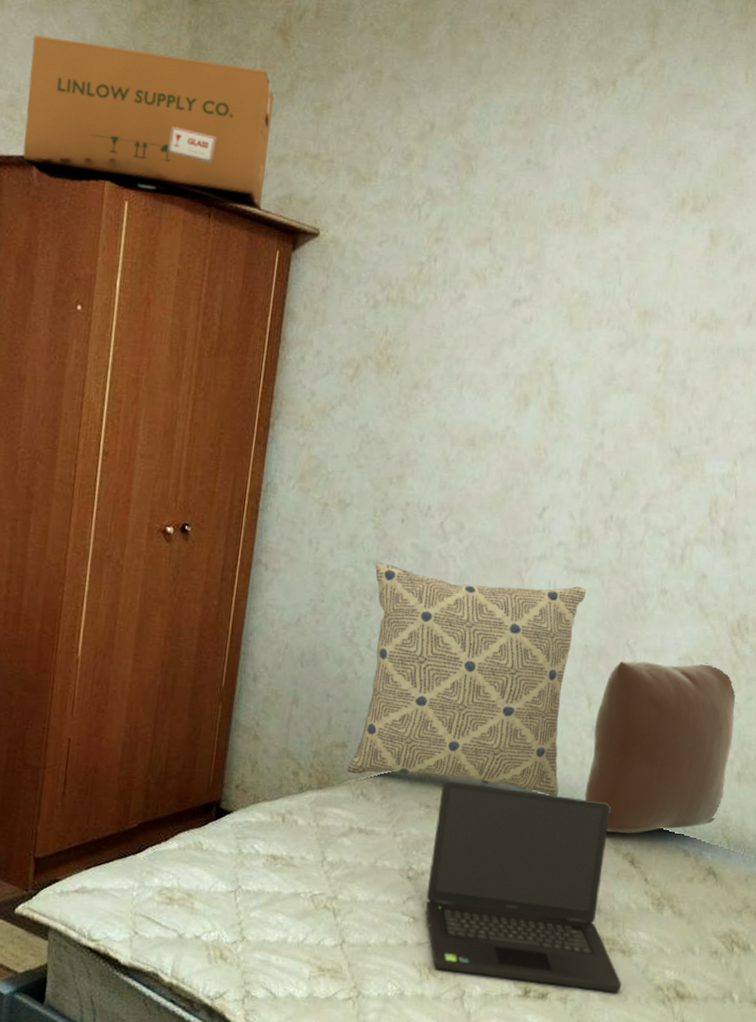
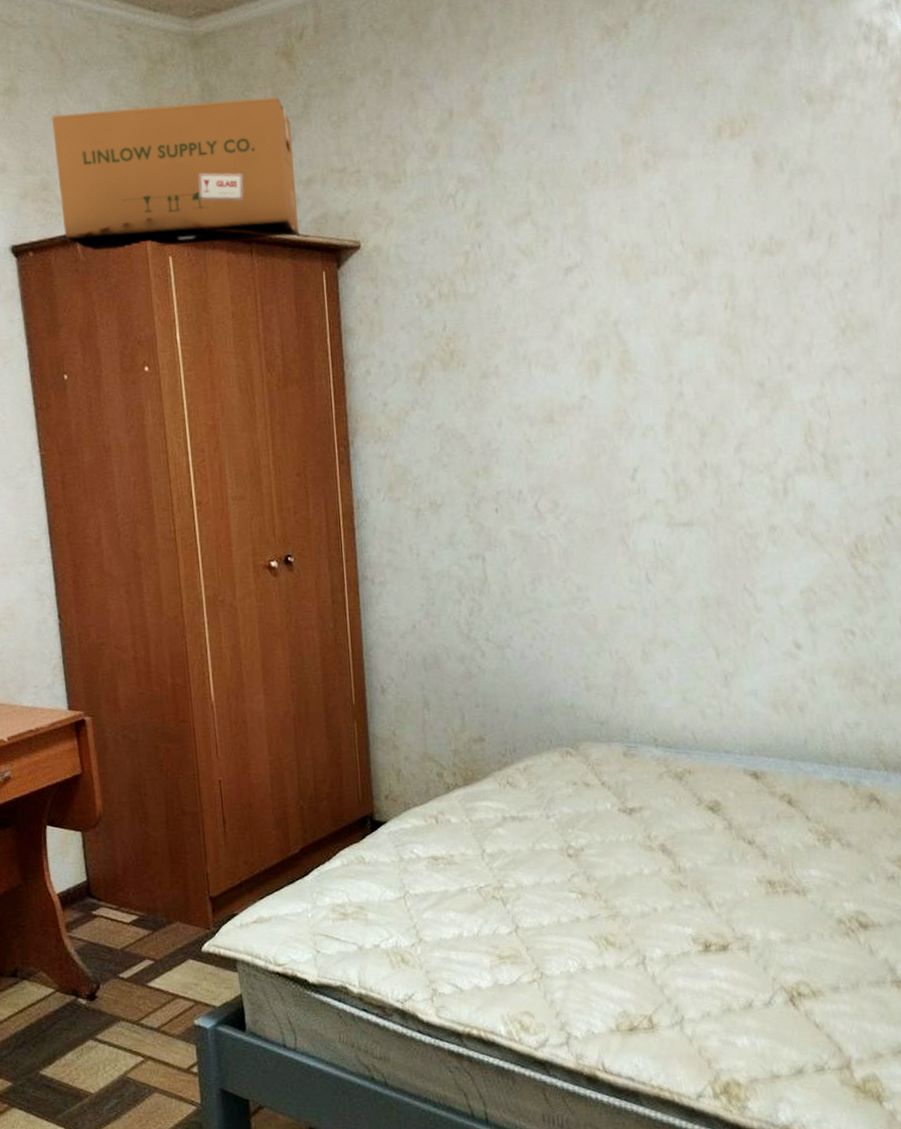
pillow: present [346,562,587,796] -> none [478,540,703,766]
laptop: present [425,780,622,992] -> none [584,748,802,940]
pillow: present [584,661,737,834] -> none [726,591,873,777]

